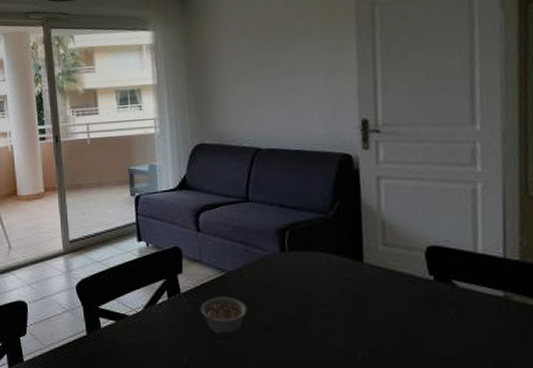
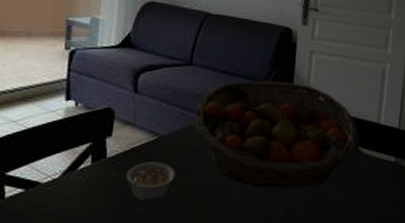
fruit basket: none [258,212,451,325] -> present [194,81,359,188]

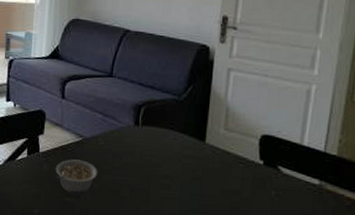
fruit basket: present [194,81,359,188] -> none [114,94,279,199]

